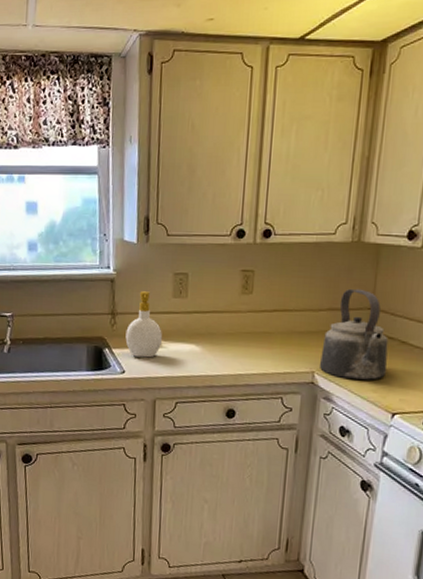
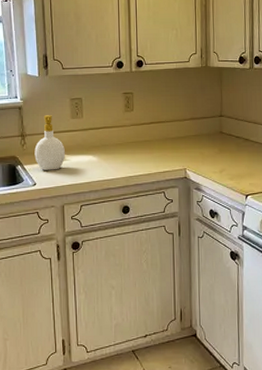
kettle: present [319,288,389,380] -> none [189,101,238,171]

